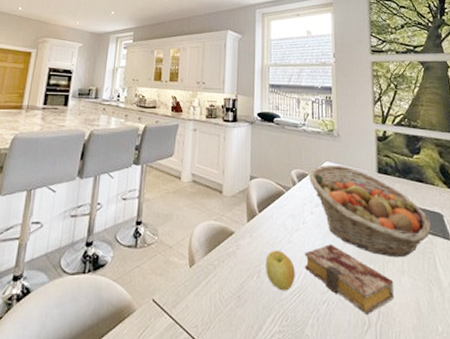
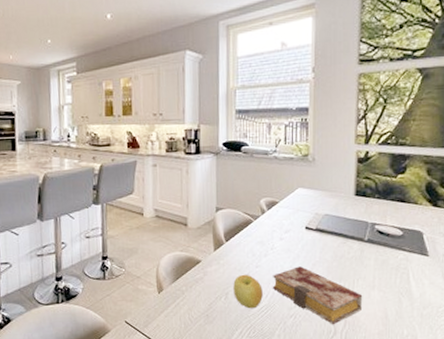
fruit basket: present [309,164,432,258] -> none [279,190,410,275]

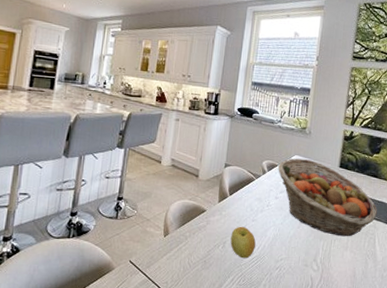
book: present [273,266,363,324] -> none [265,224,338,278]
fruit basket: none [279,190,410,275] -> present [278,158,378,237]

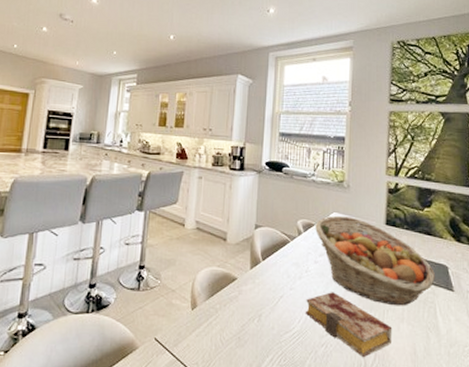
apple: present [230,226,256,259] -> none [267,296,296,334]
book: none [265,224,338,278] -> present [306,292,393,357]

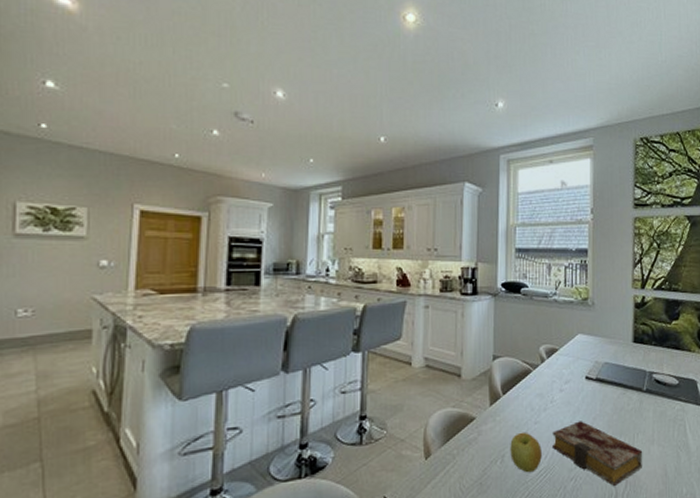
apple: none [267,296,296,334] -> present [510,432,542,473]
fruit basket: present [315,215,436,306] -> none [559,337,685,428]

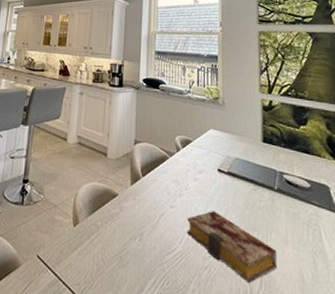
apple: present [510,432,542,473] -> none [148,214,177,255]

